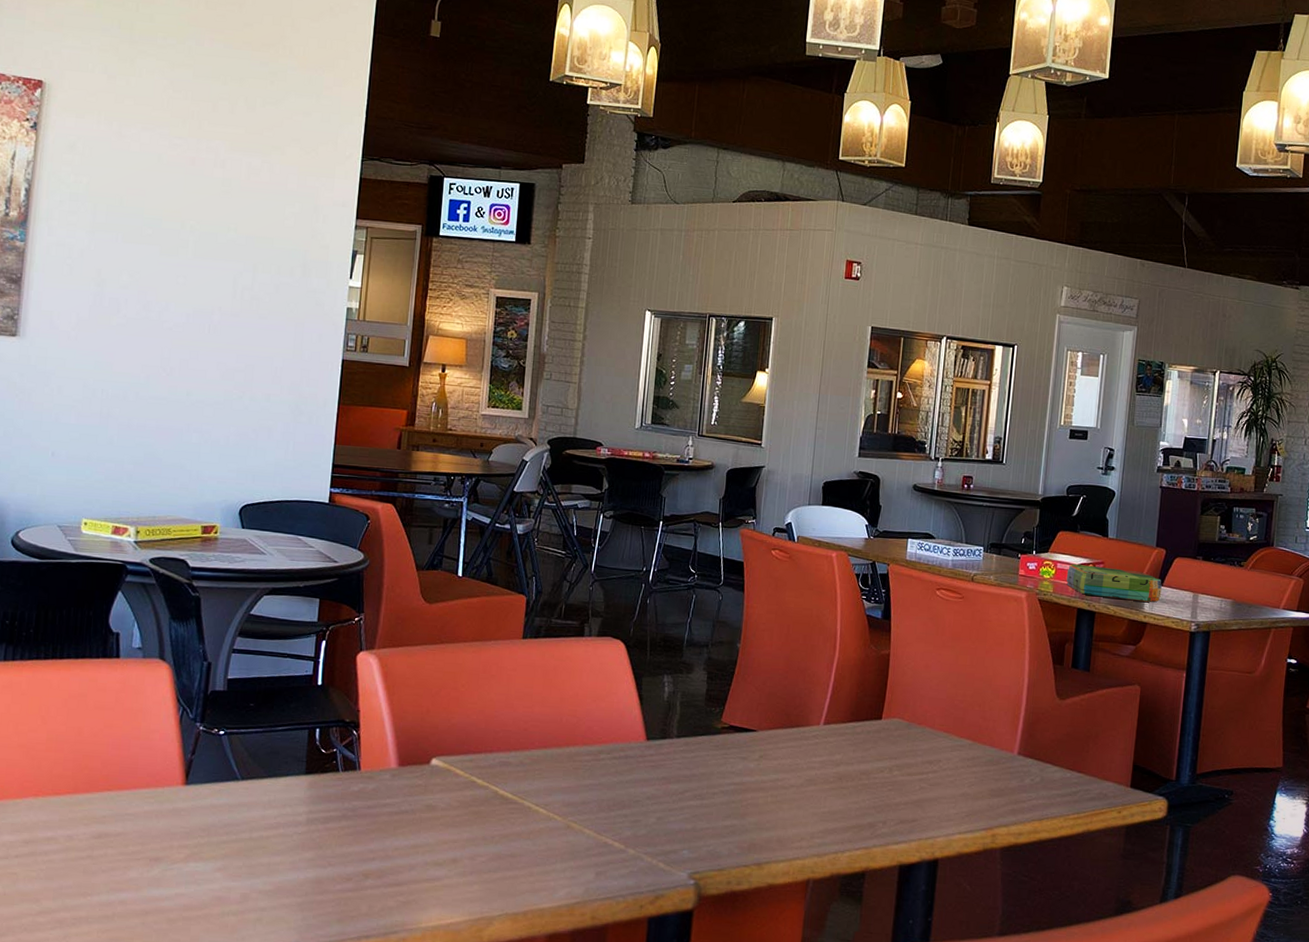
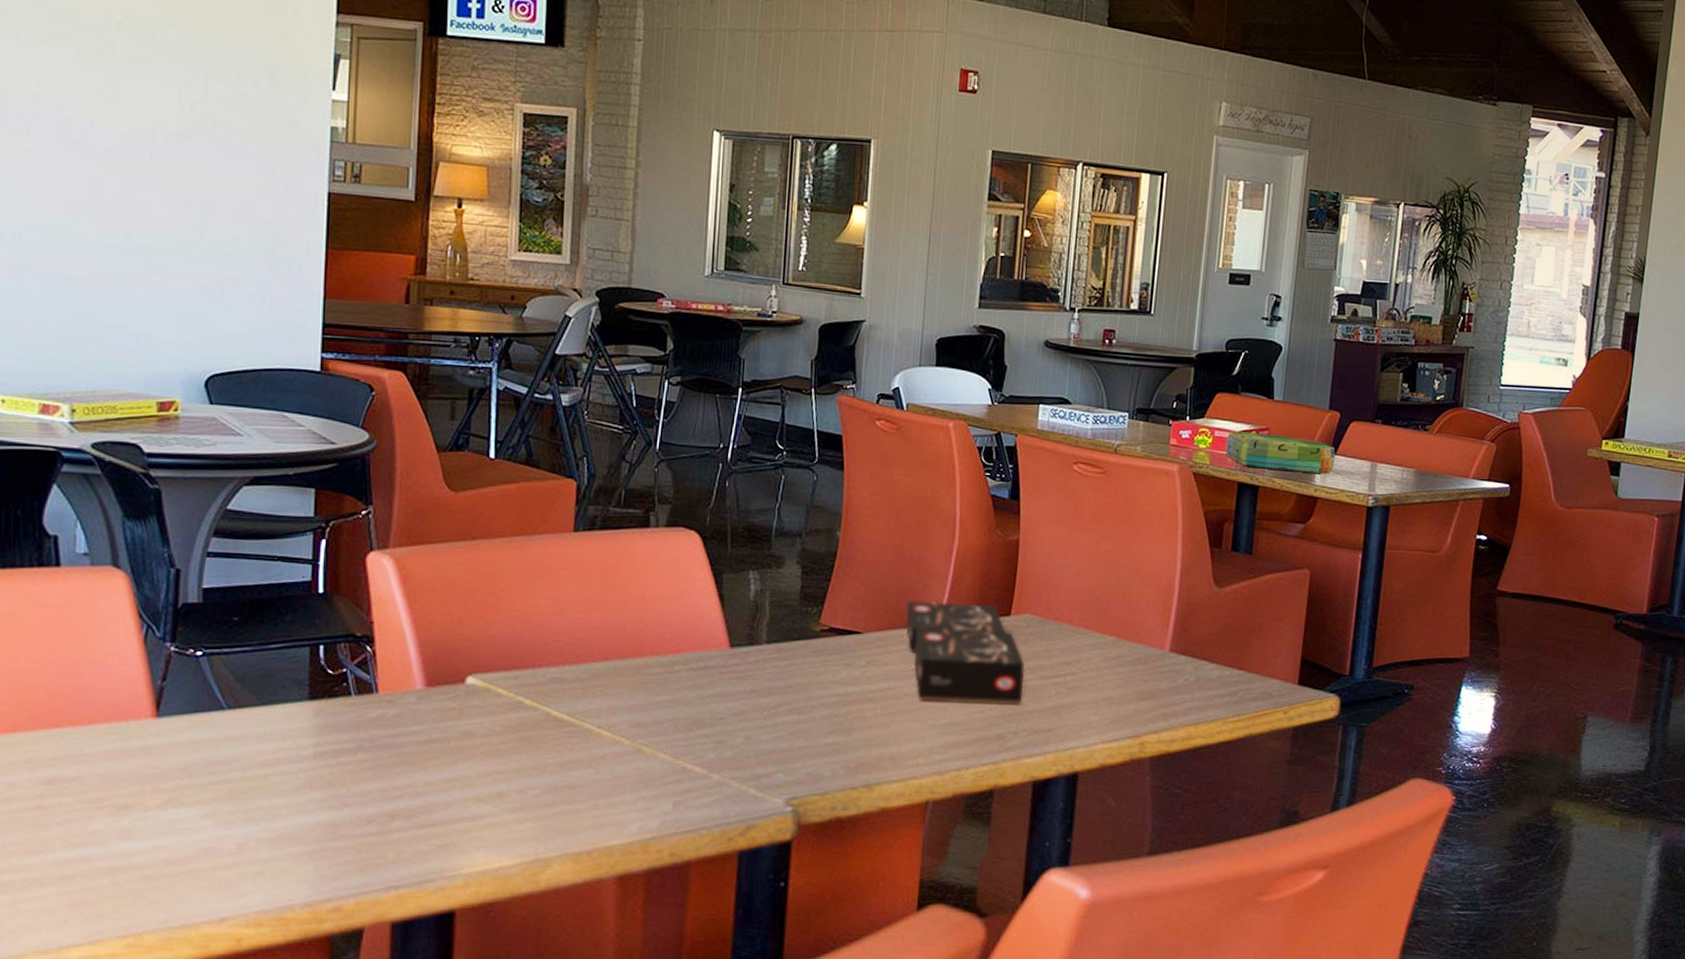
product box: none [792,704,894,796] -> present [905,601,1026,704]

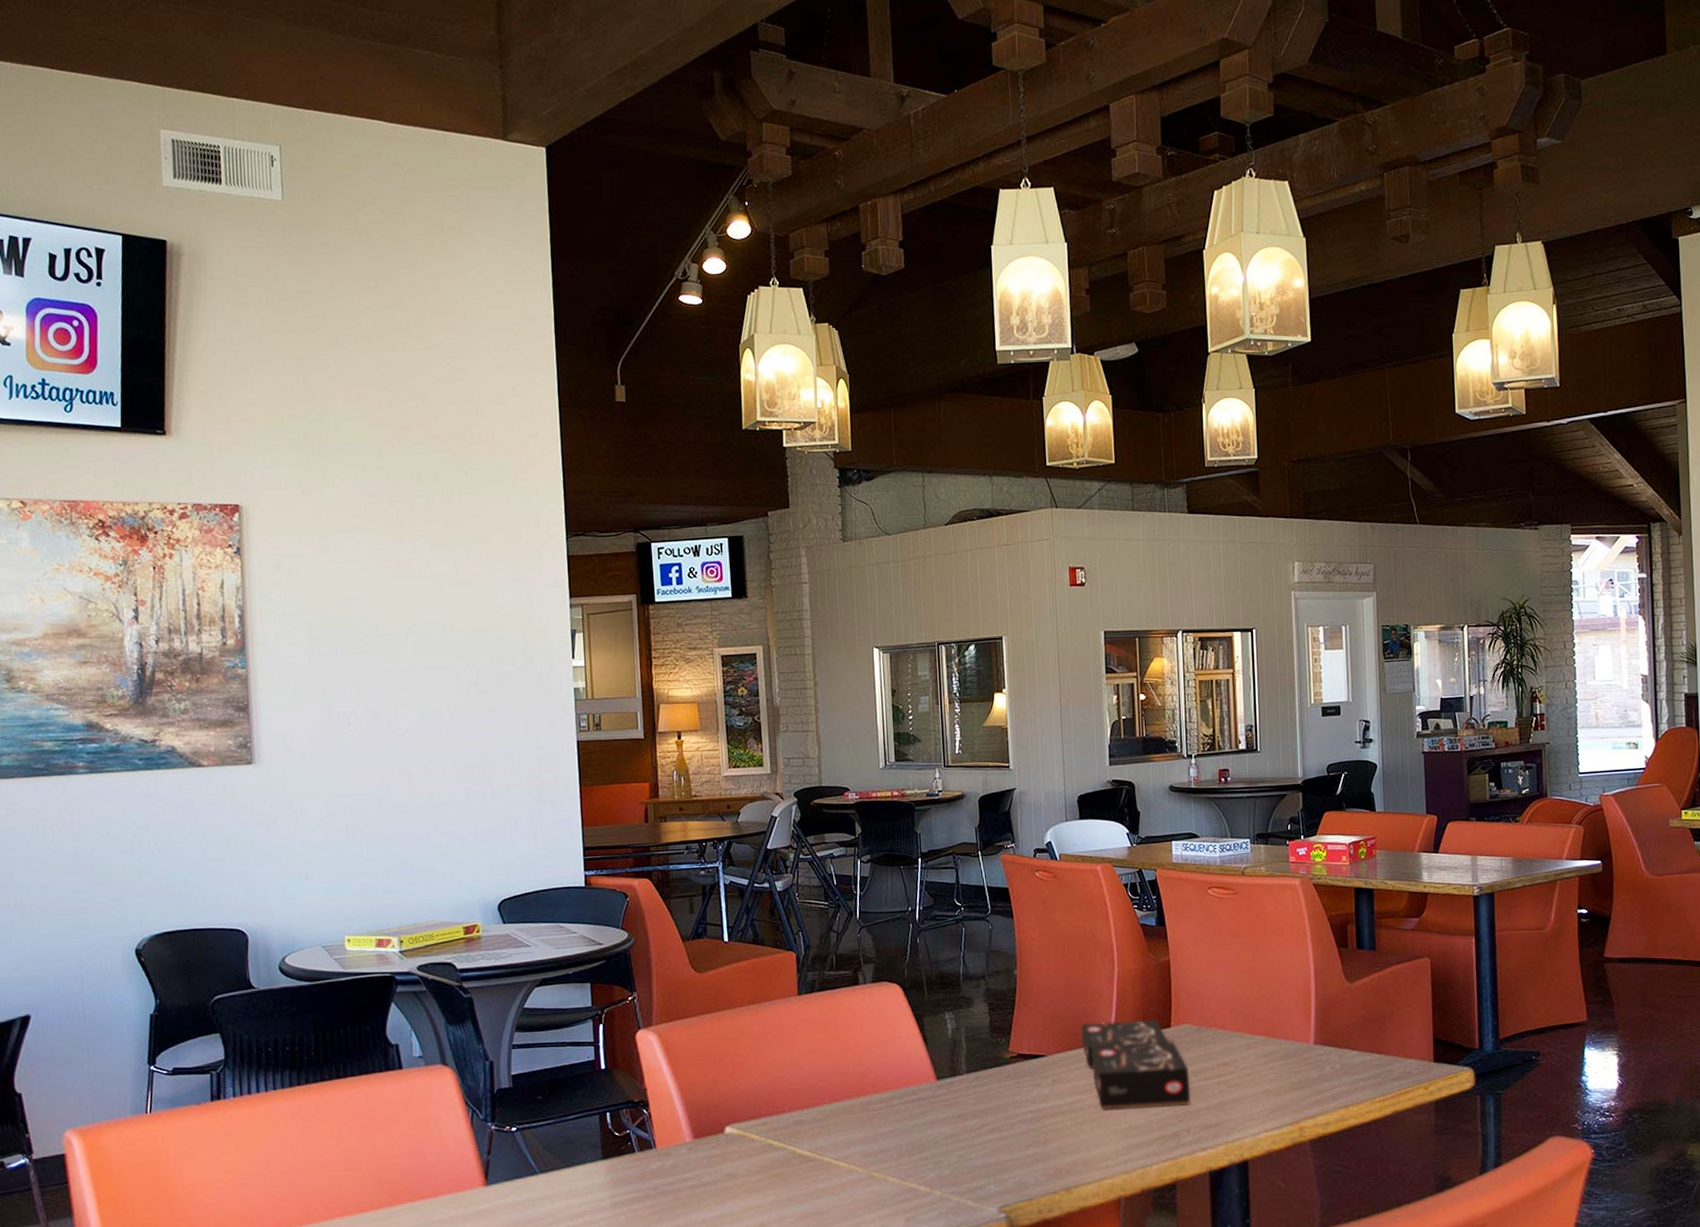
board game: present [1225,431,1335,474] -> none [1338,841,1438,874]

